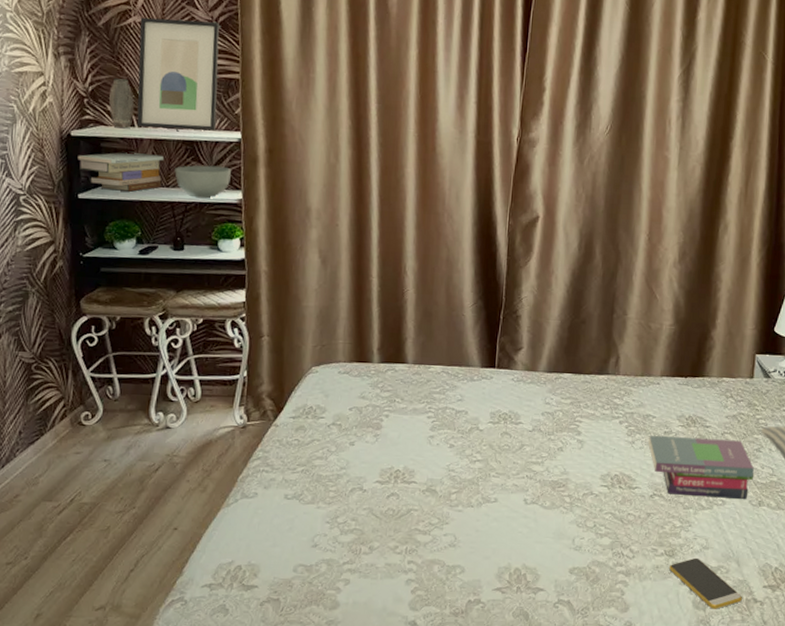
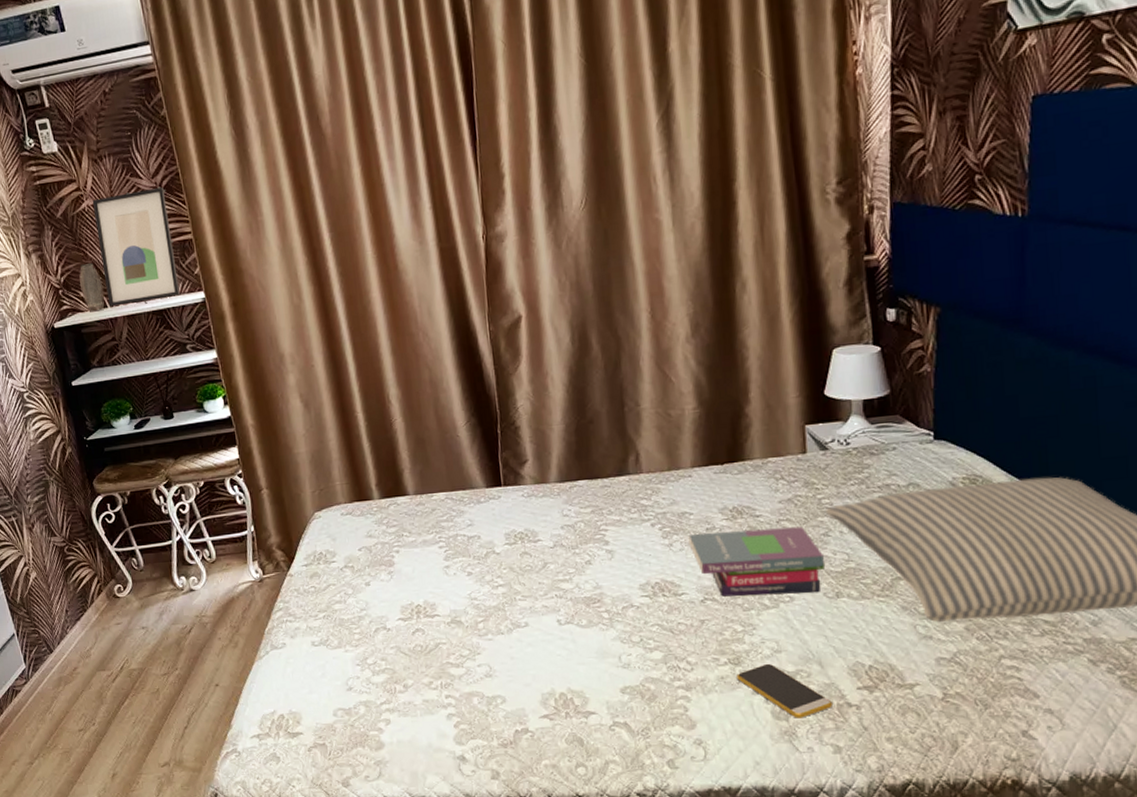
books: present [77,152,164,192] -> none [64,330,142,374]
bowl: present [174,165,231,199] -> none [150,329,203,365]

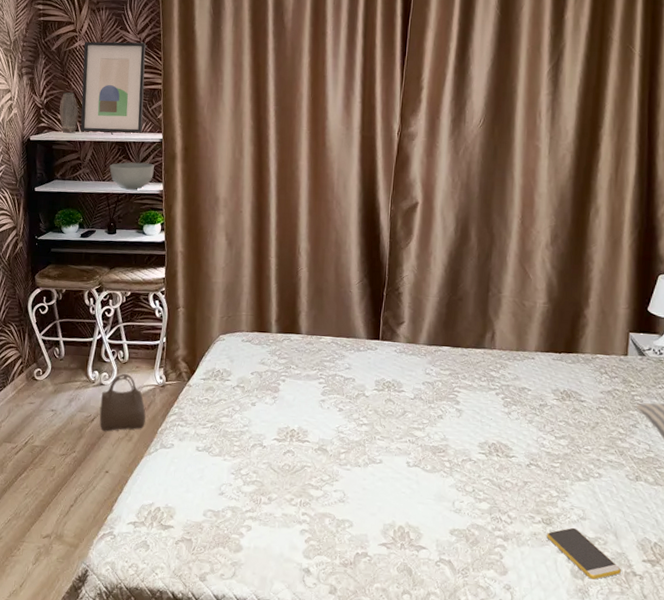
bowl: none [150,329,203,365] -> present [109,162,154,190]
handbag: none [193,574,249,640] -> present [99,374,146,430]
books: present [688,526,826,597] -> none [524,406,631,473]

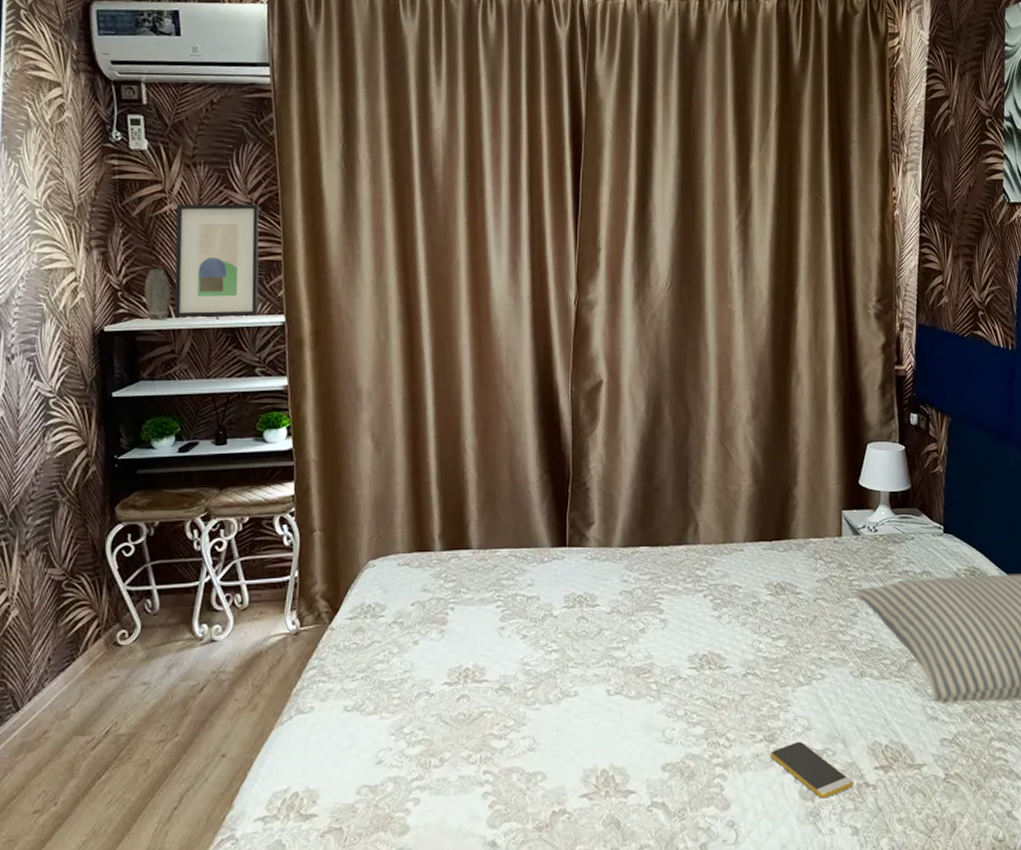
handbag: present [99,374,146,430] -> none [210,624,275,701]
bowl: present [109,162,154,190] -> none [215,352,275,388]

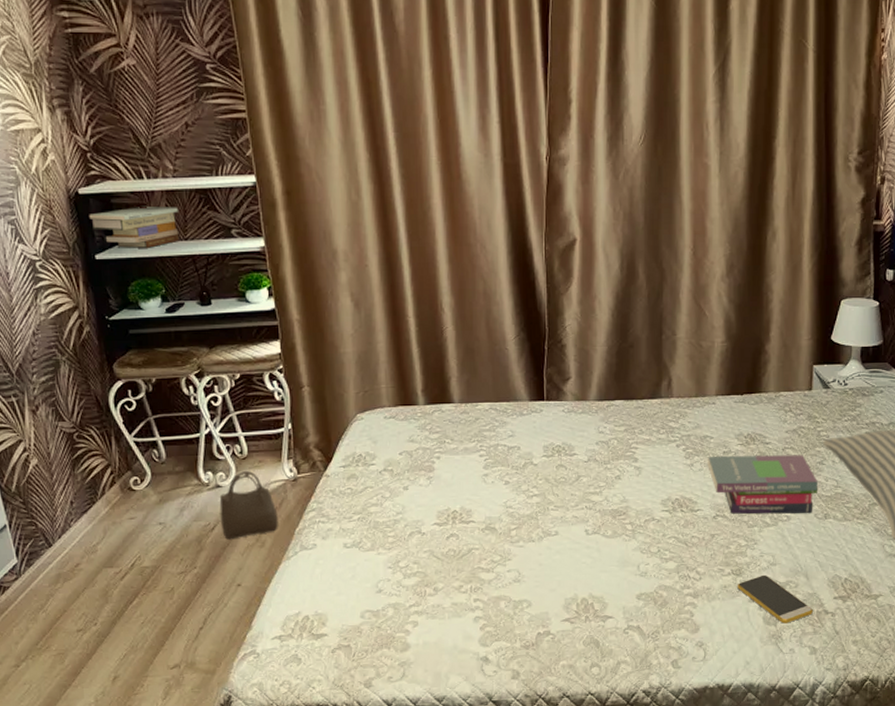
books: none [111,345,203,386] -> present [89,207,180,248]
vase: present [144,269,171,320] -> none [112,128,141,182]
picture frame: present [174,203,262,318] -> none [133,57,228,179]
handbag: none [210,624,275,701] -> present [219,471,278,538]
books: none [736,606,853,672] -> present [707,455,819,514]

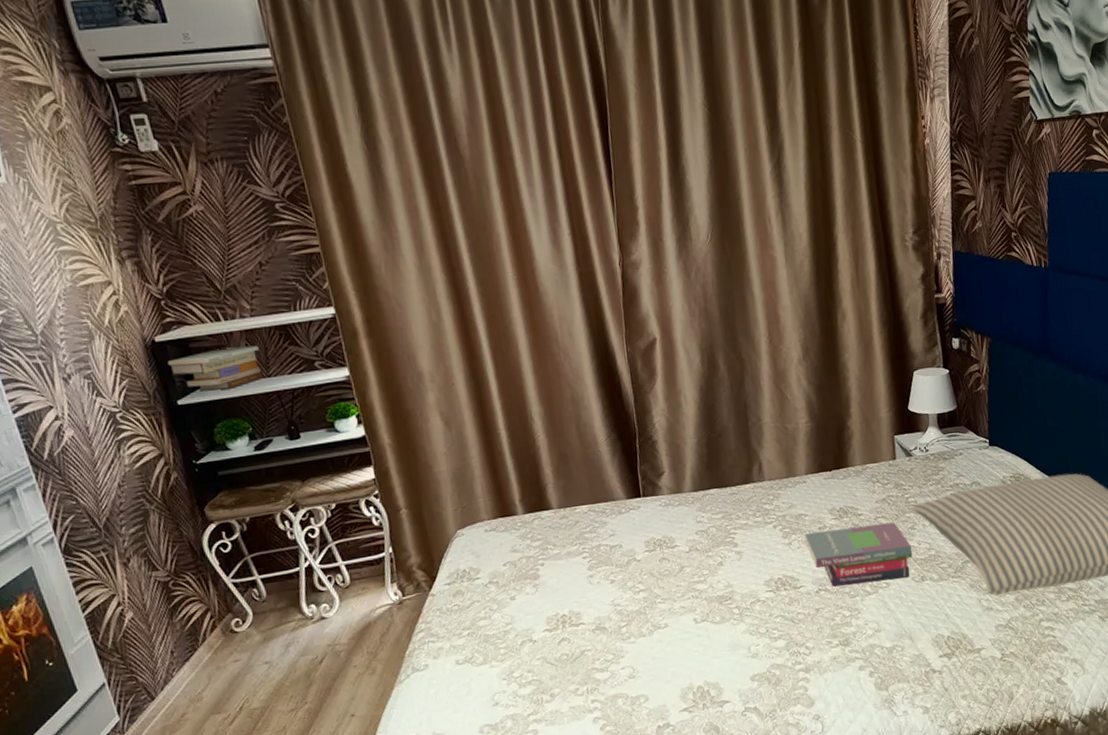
handbag: present [219,471,278,538] -> none [324,599,388,670]
smartphone: present [737,574,813,624] -> none [846,642,921,687]

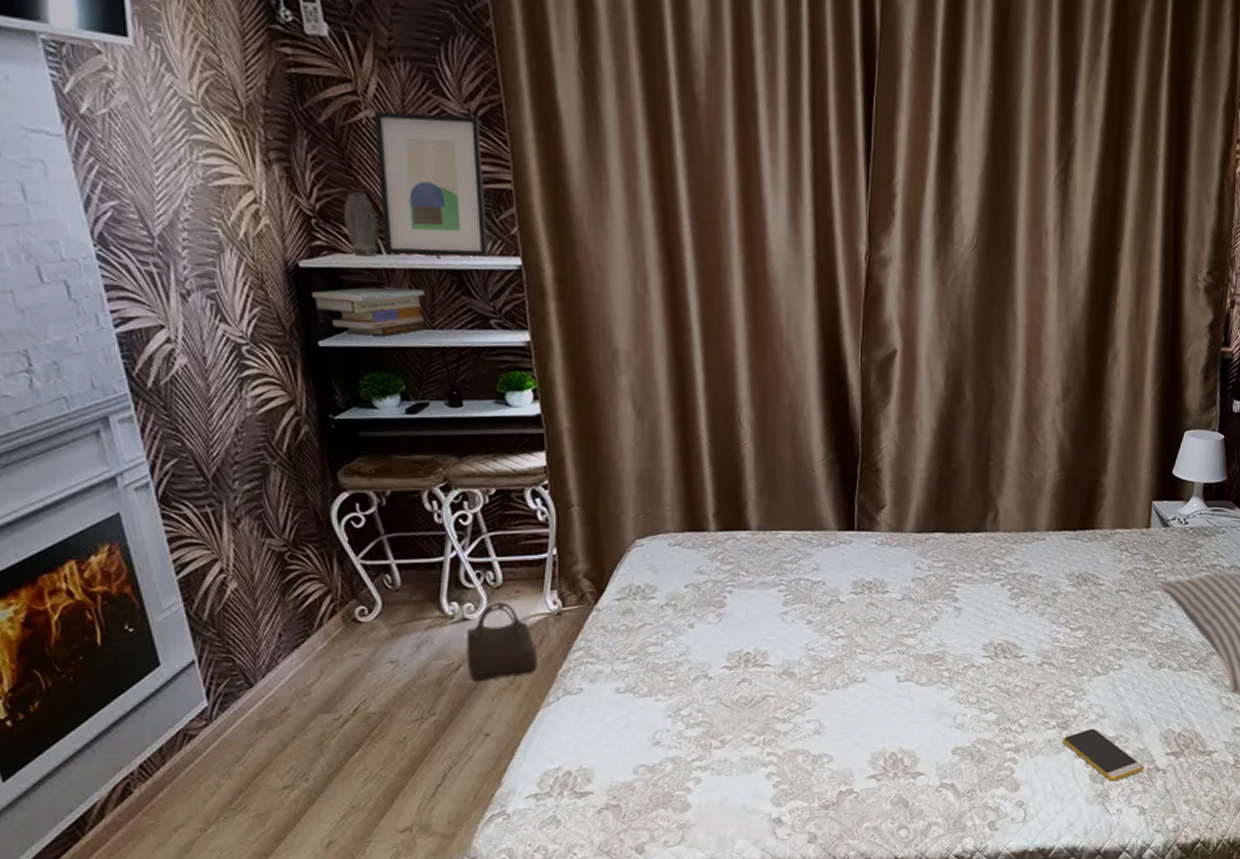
vase: none [186,273,218,326] -> present [344,192,378,256]
picture frame: none [201,196,307,321] -> present [373,111,488,257]
handbag: none [324,599,388,670] -> present [466,602,537,680]
books: present [804,522,913,587] -> none [1034,597,1154,662]
smartphone: none [846,642,921,687] -> present [1063,728,1143,782]

